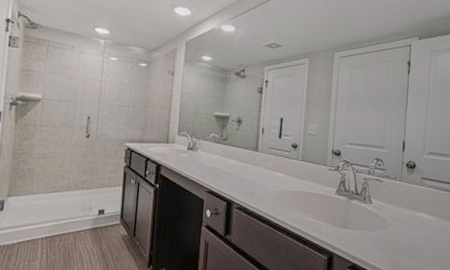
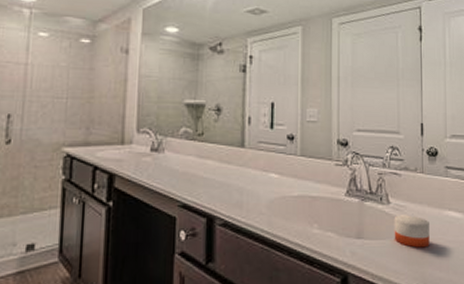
candle: none [373,213,404,240] -> present [394,215,430,248]

